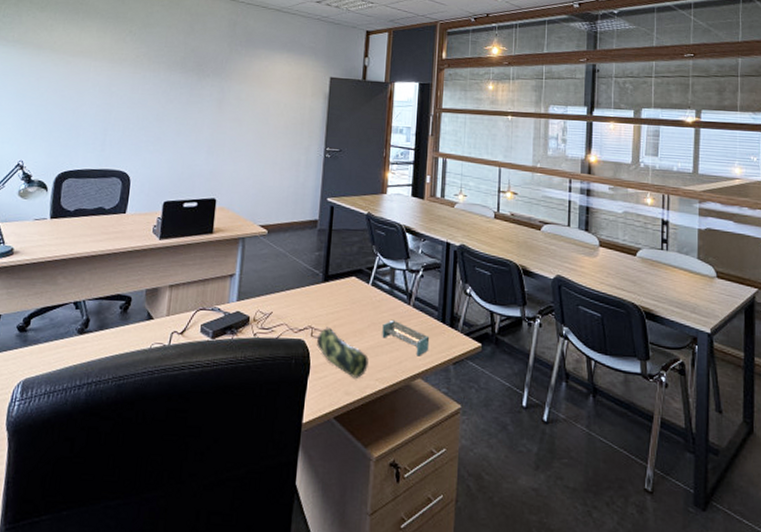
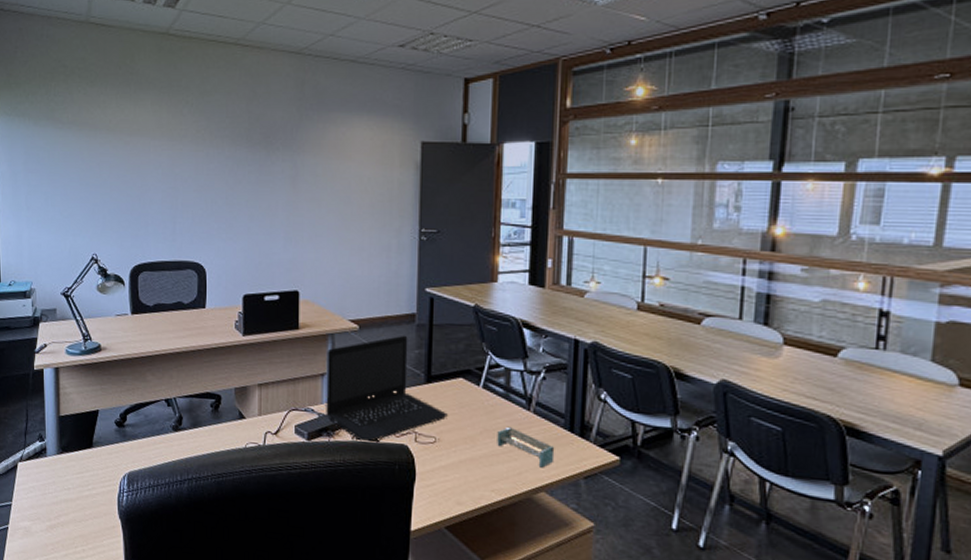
laptop: none [231,238,341,340] -> present [326,335,448,443]
pencil case: present [317,327,368,378] -> none [422,432,482,488]

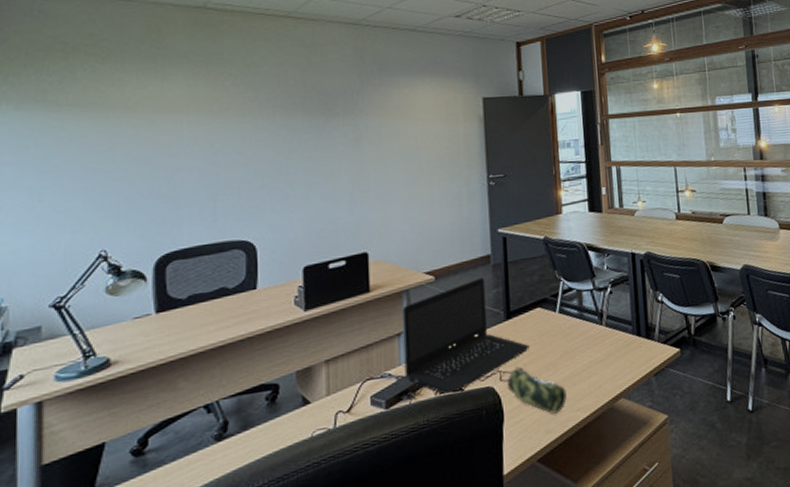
pencil case: none [422,432,482,488] -> present [508,367,567,414]
shelf: present [497,426,555,468] -> none [576,343,628,376]

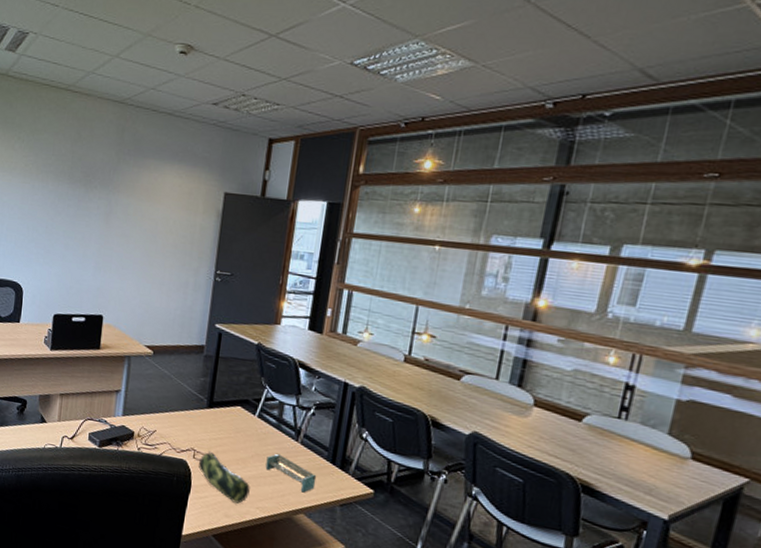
laptop: present [402,277,529,397] -> none [117,363,224,455]
shelf: none [576,343,628,376] -> present [265,453,317,493]

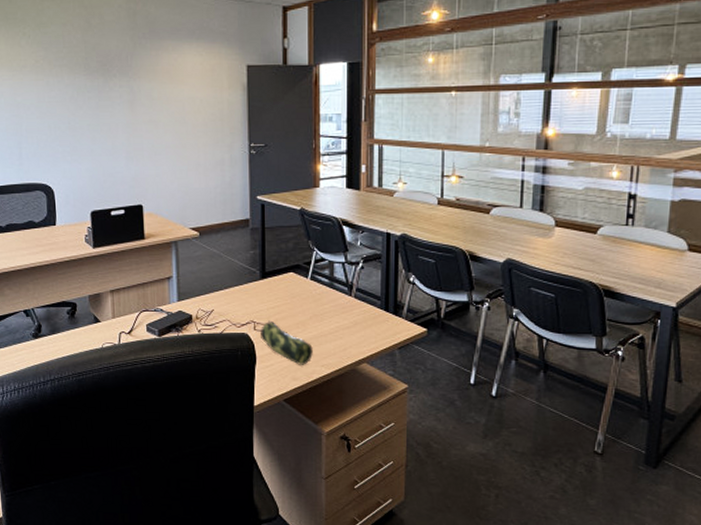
shelf: present [265,453,317,493] -> none [325,311,373,343]

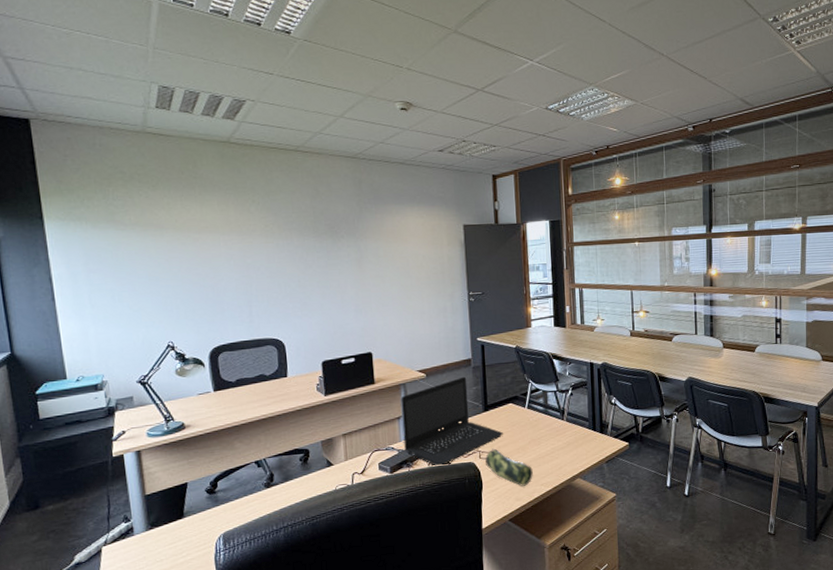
laptop: none [171,238,281,335] -> present [400,376,503,467]

